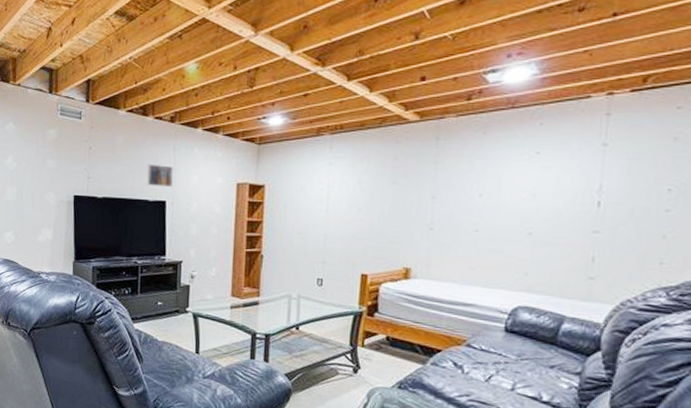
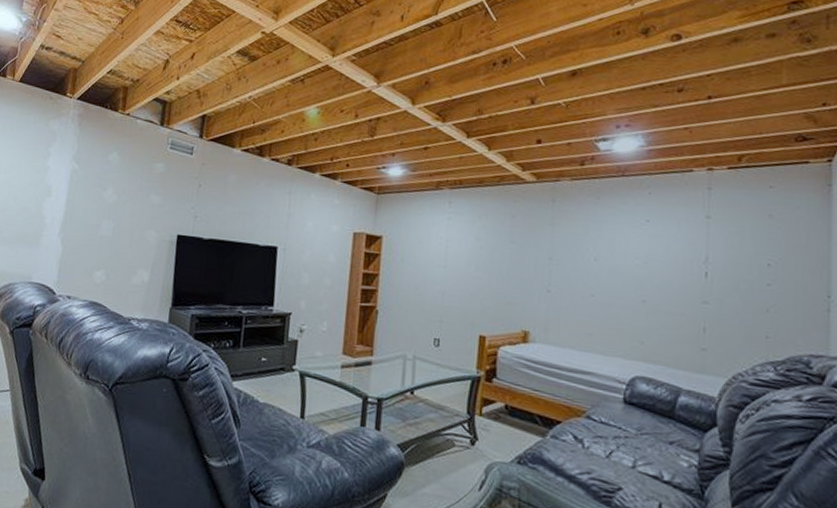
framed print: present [146,164,173,188] -> none [258,206,288,233]

